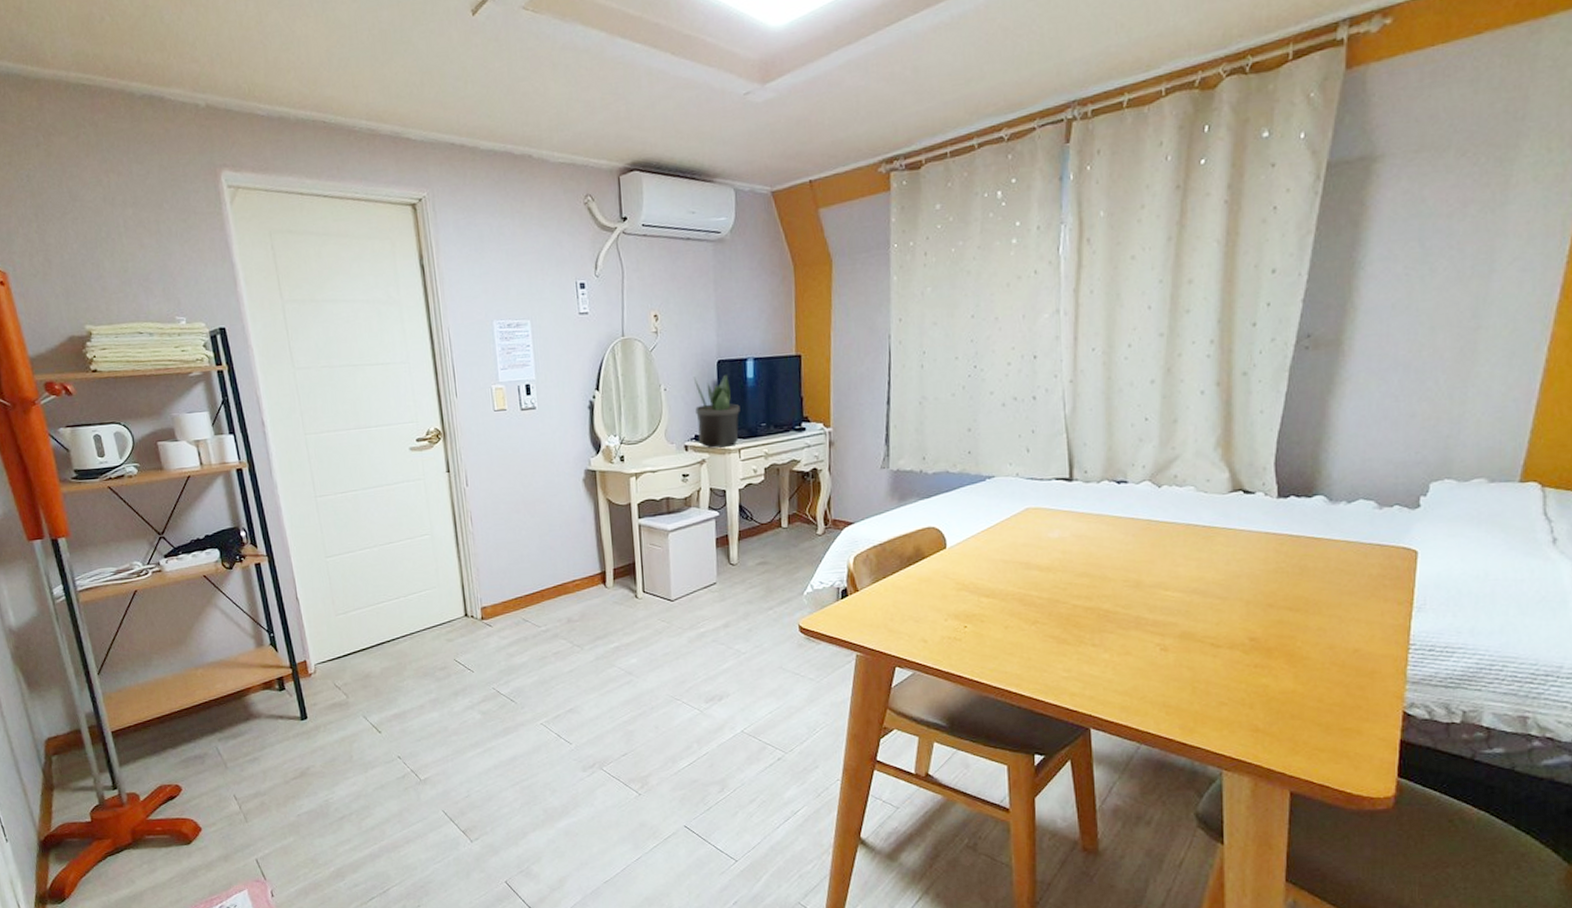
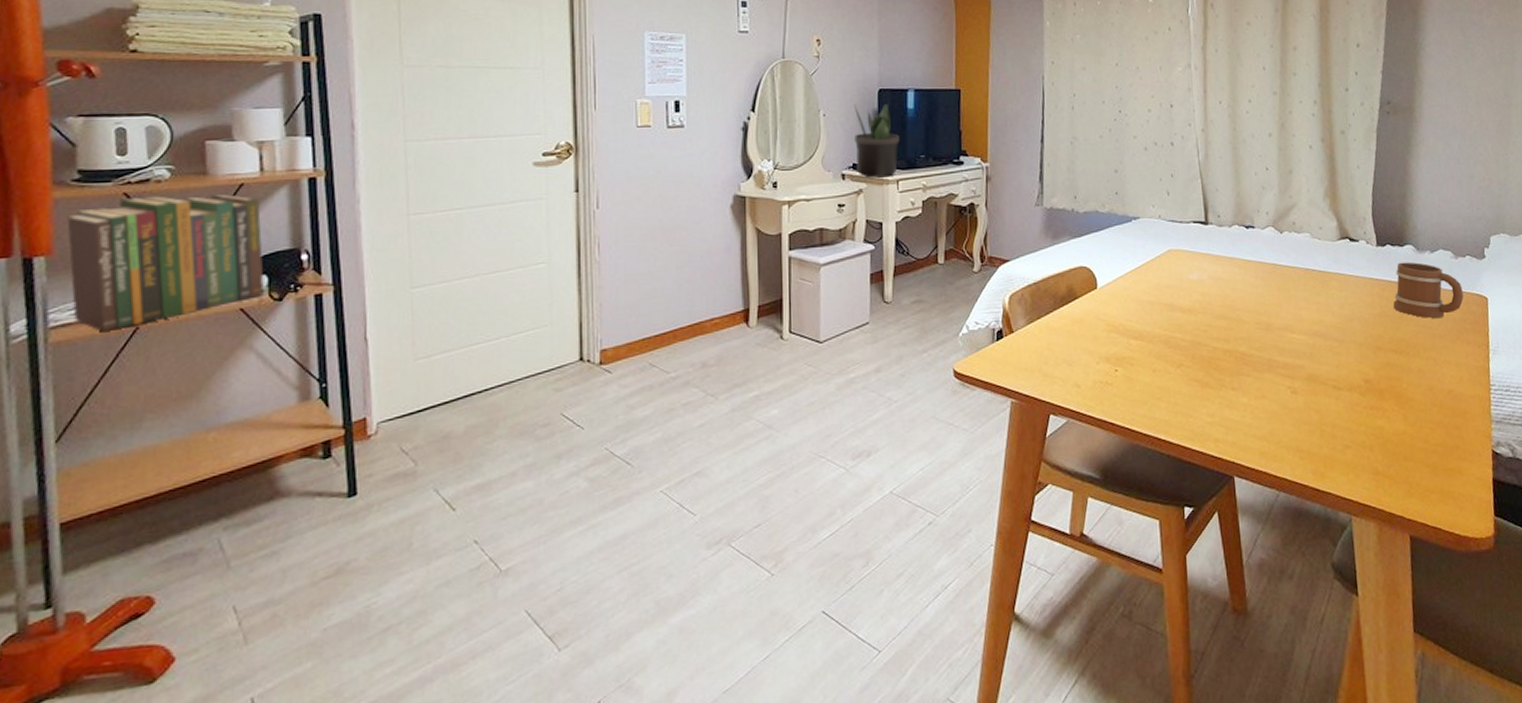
books: none [74,484,218,594] -> present [67,193,264,331]
mug: none [1292,514,1385,575] -> present [1392,262,1464,319]

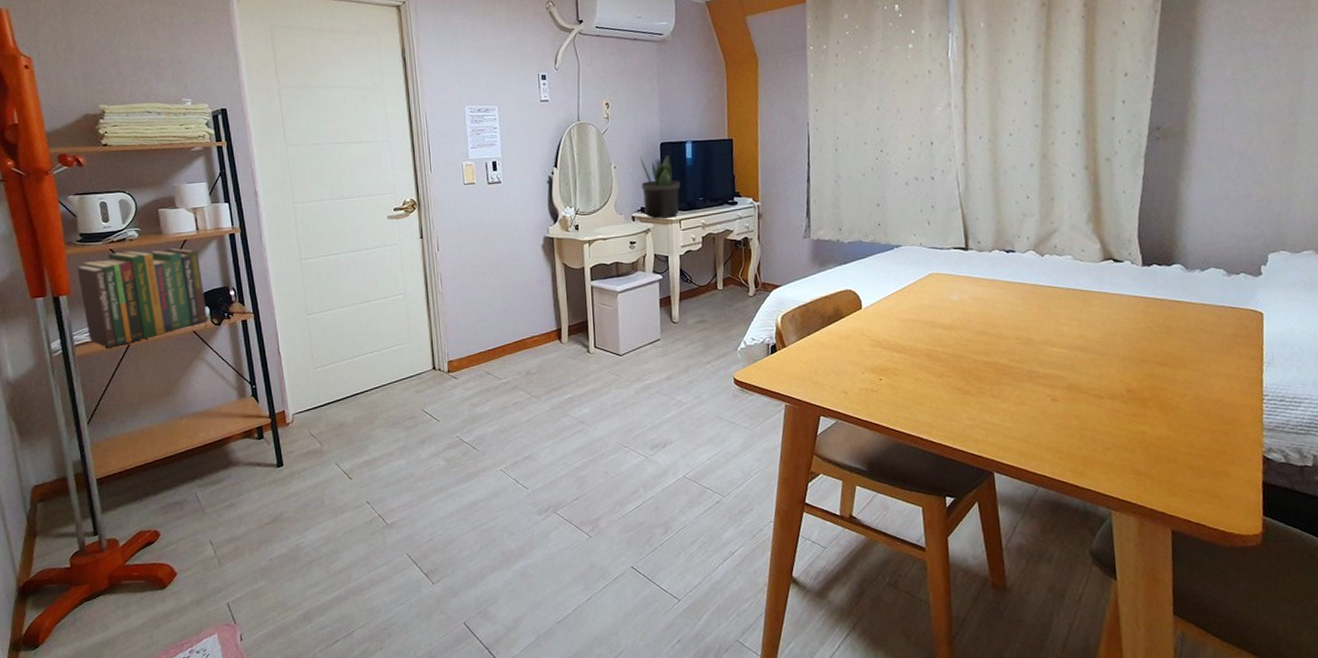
mug: present [1392,262,1464,319] -> none [1158,280,1236,333]

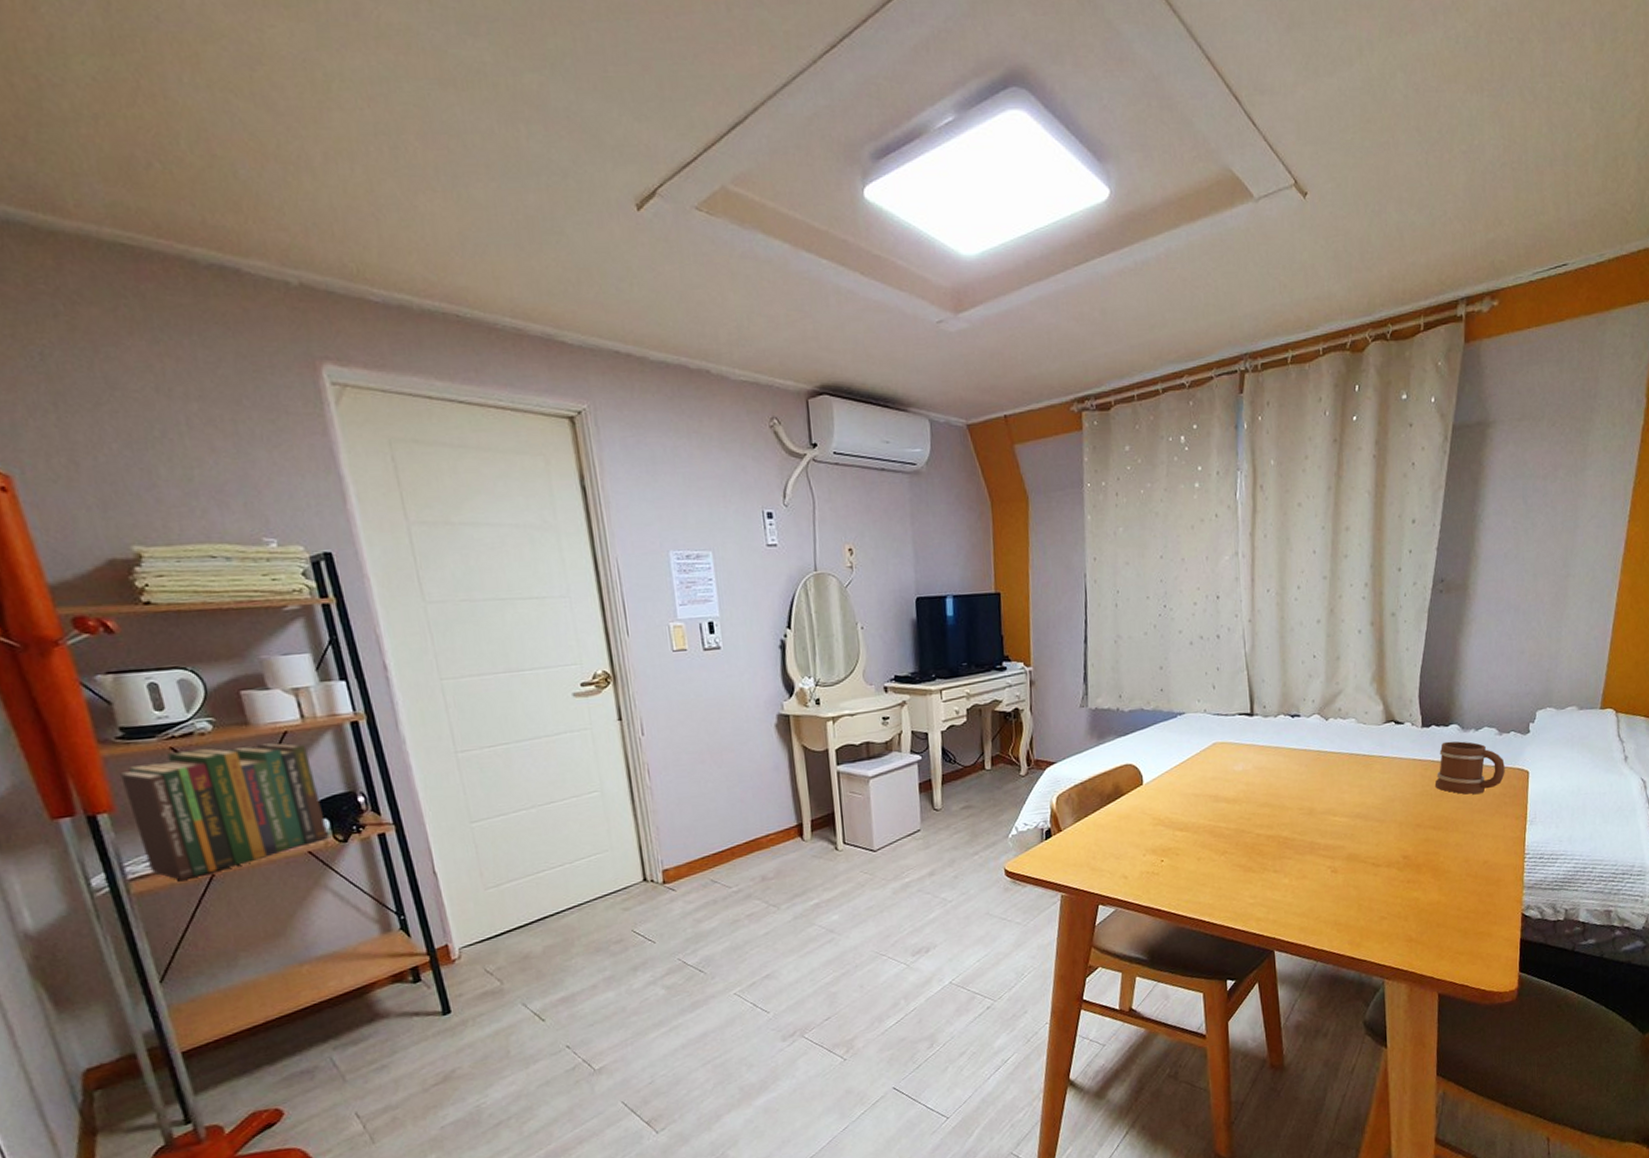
planter: present [639,155,681,219] -> none [891,613,941,689]
mug: none [1158,280,1236,333] -> present [1434,741,1505,795]

